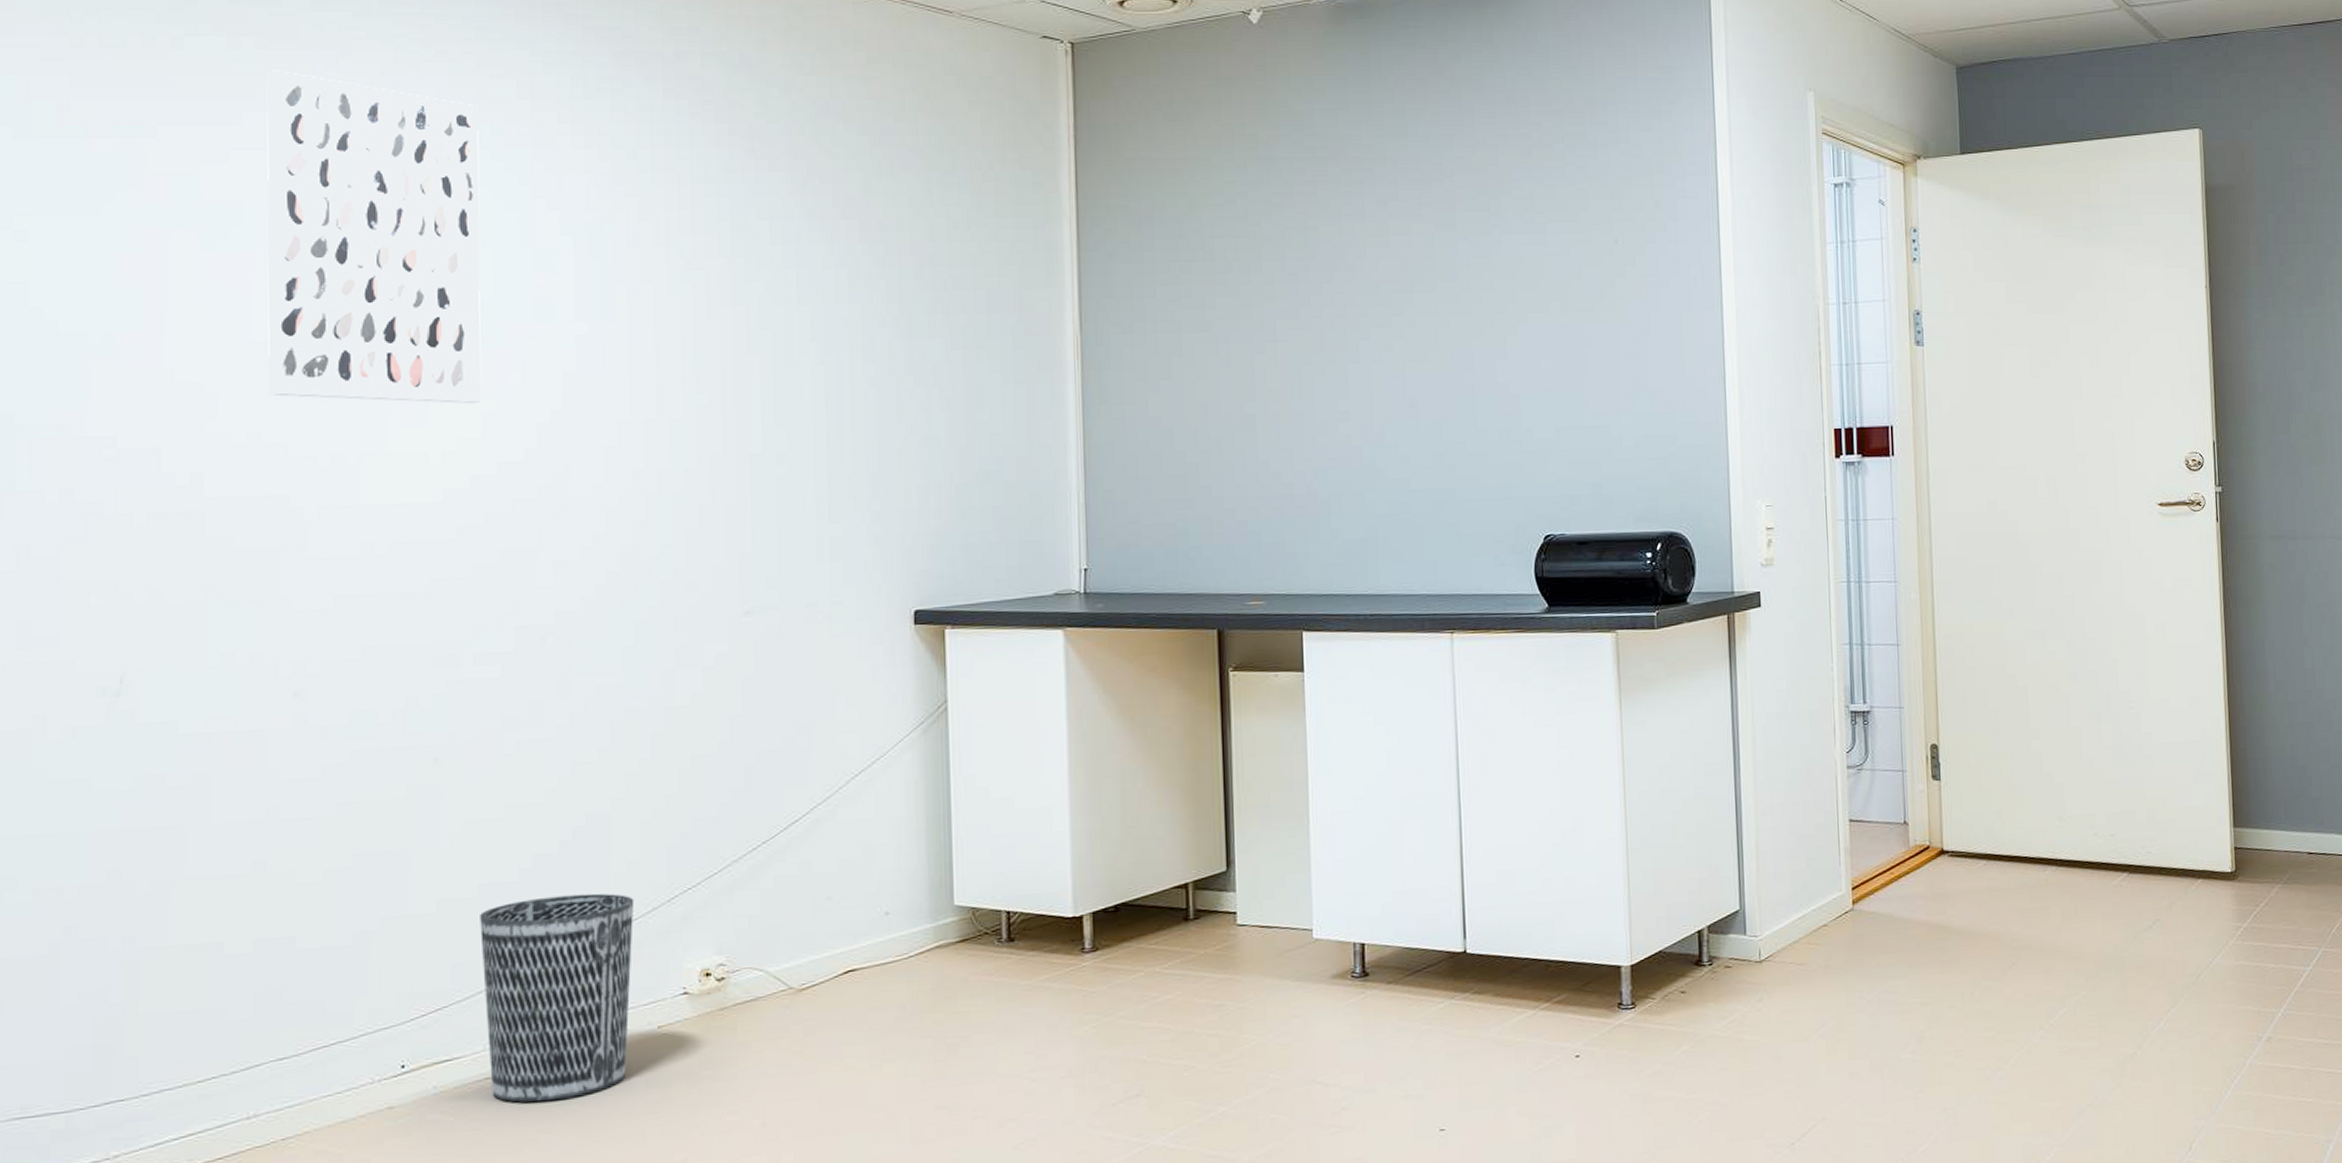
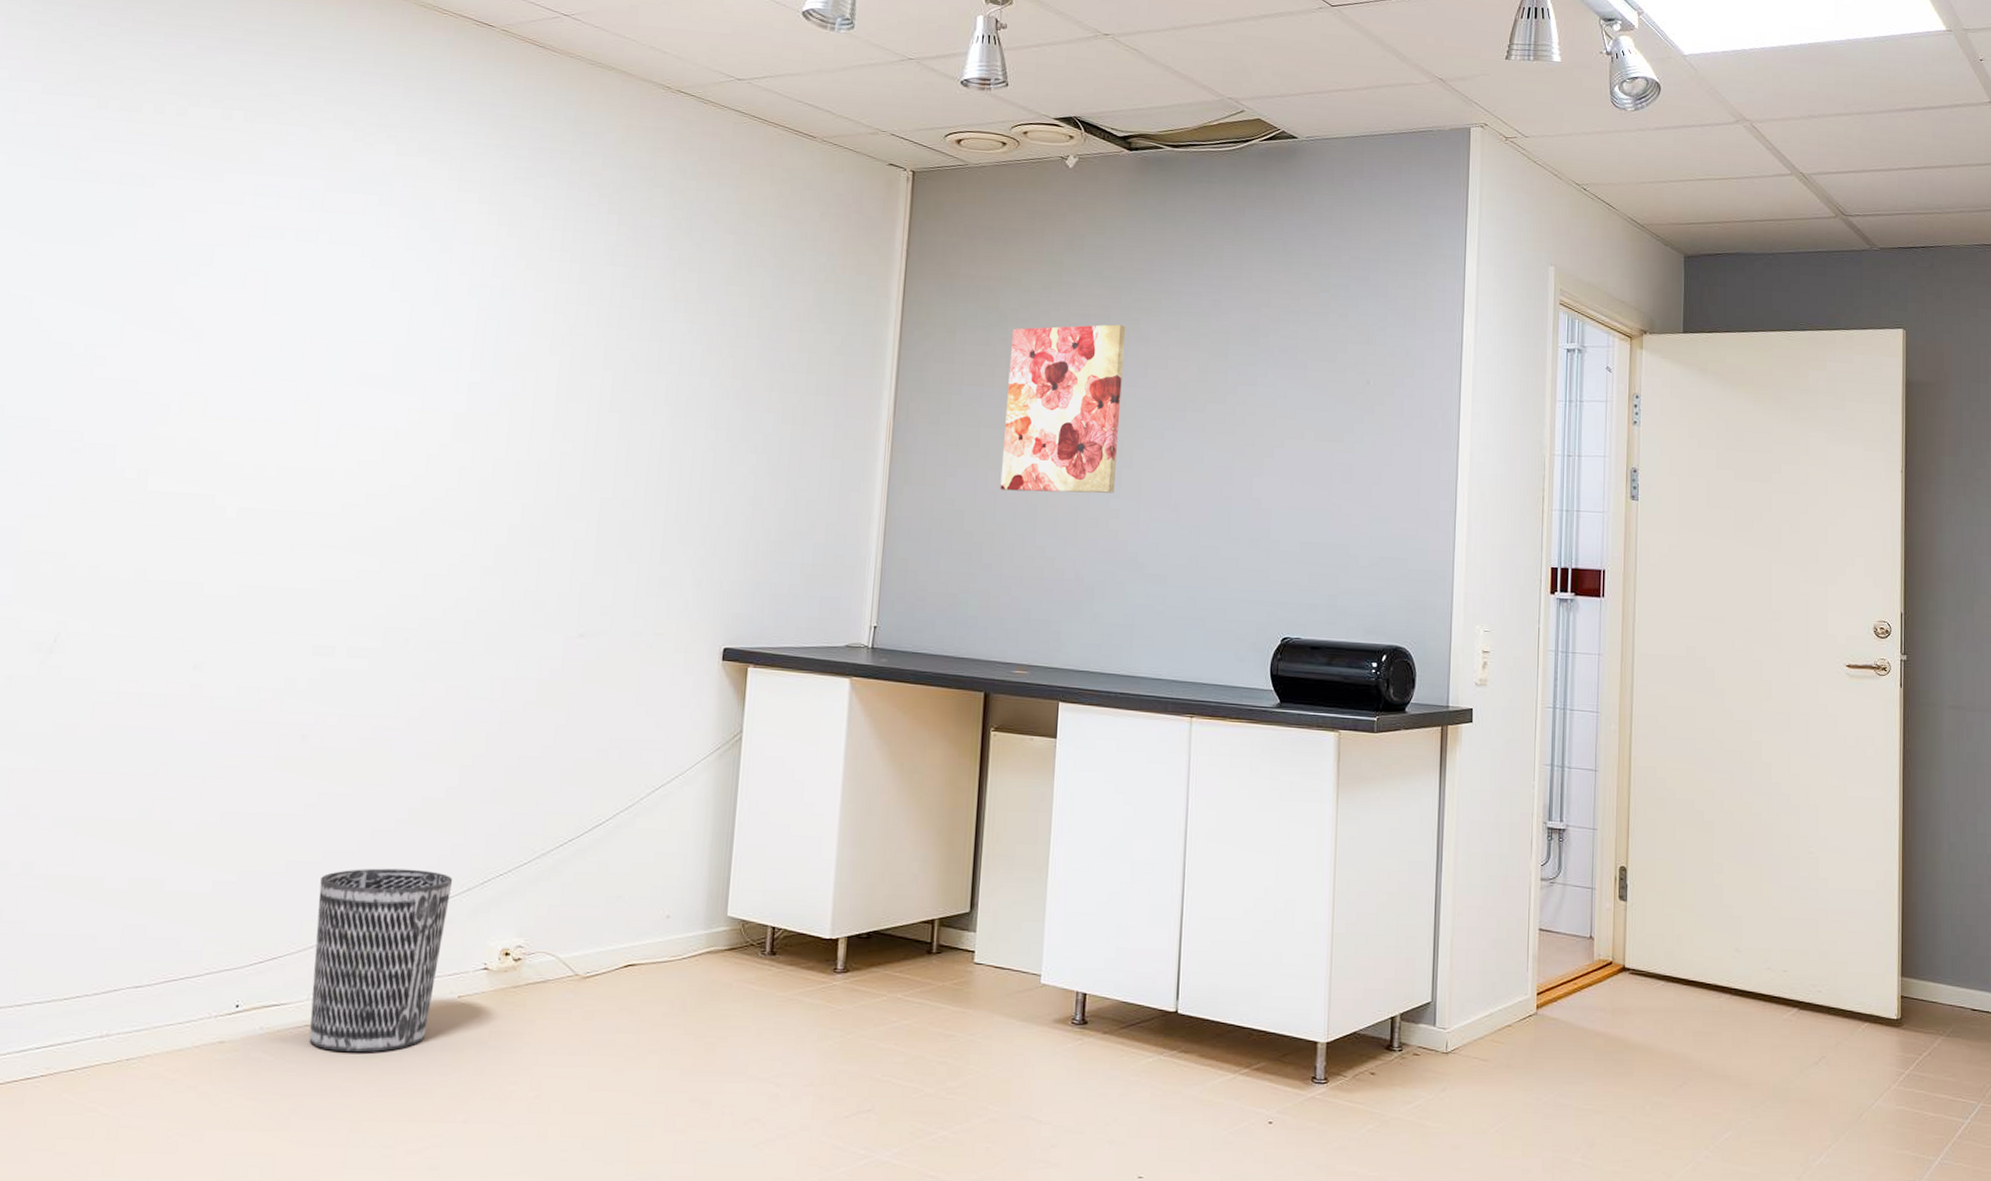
wall art: present [266,70,482,403] -> none [211,139,415,432]
wall art: none [1206,201,1342,401] -> present [1000,324,1126,493]

